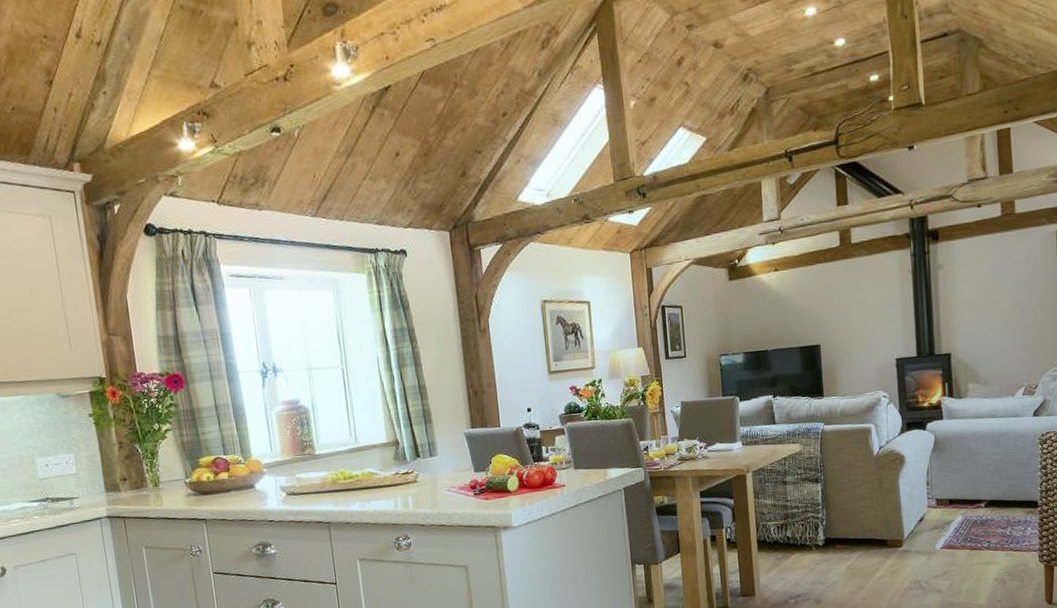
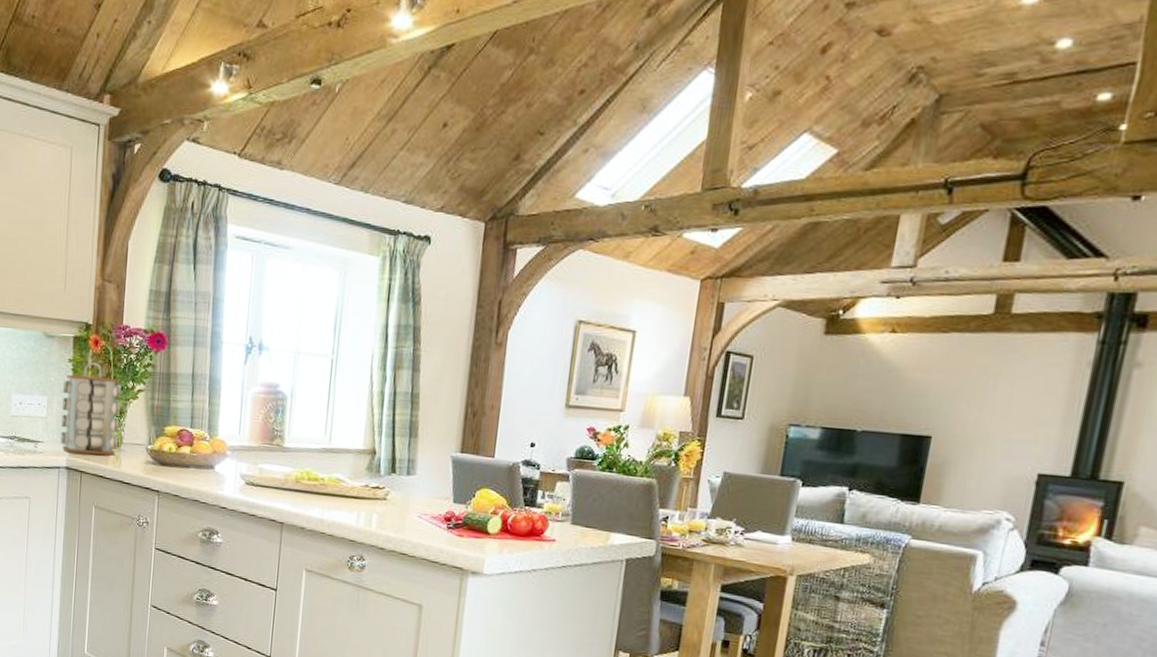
spice rack: none [87,412,157,503] -> present [59,362,121,457]

